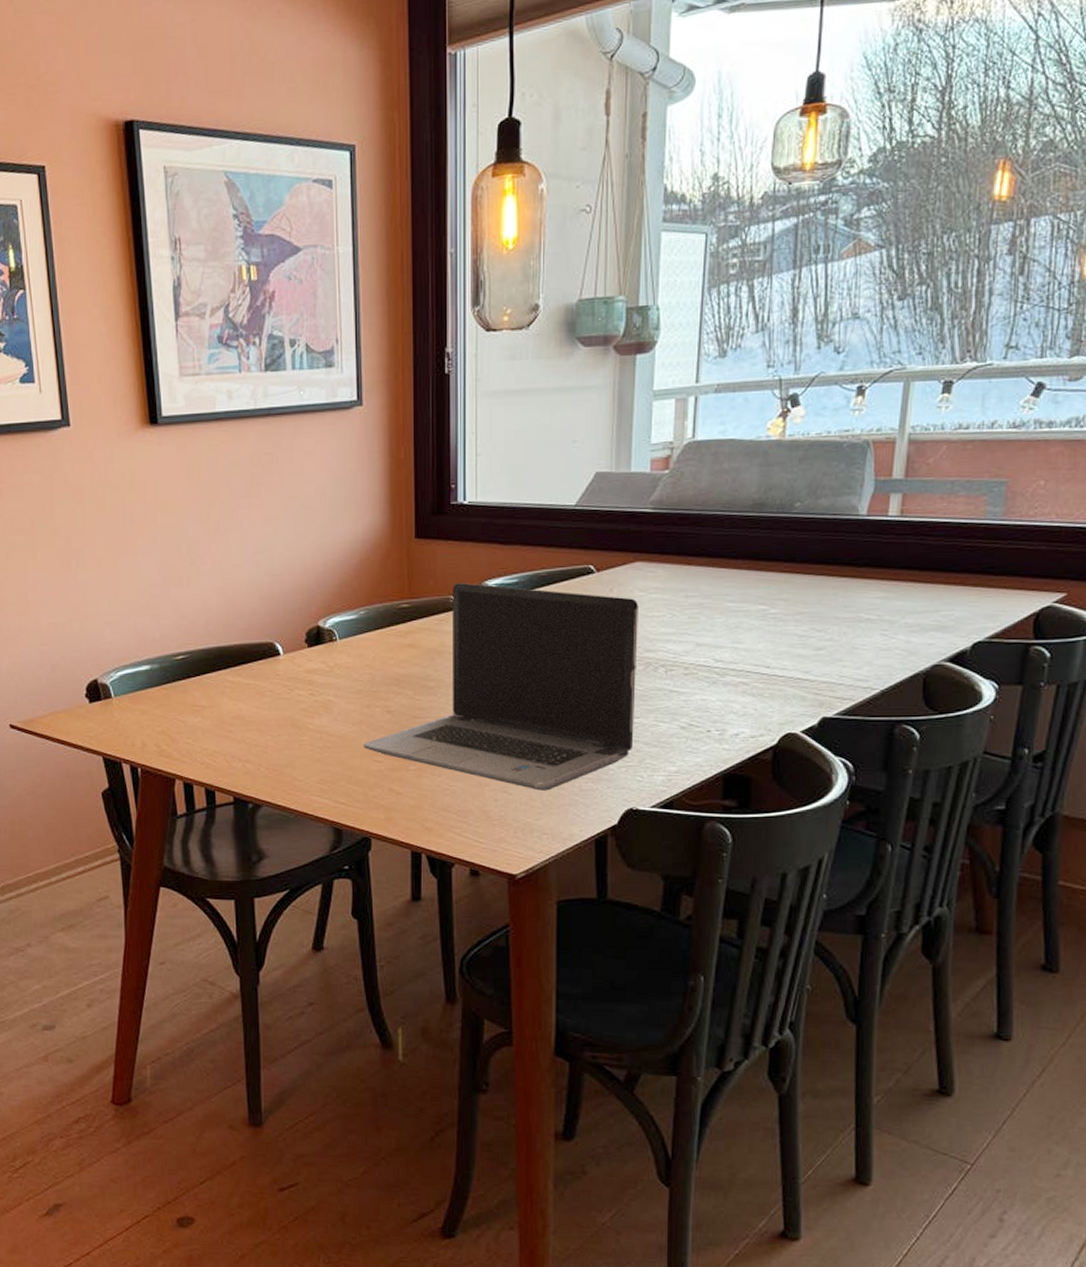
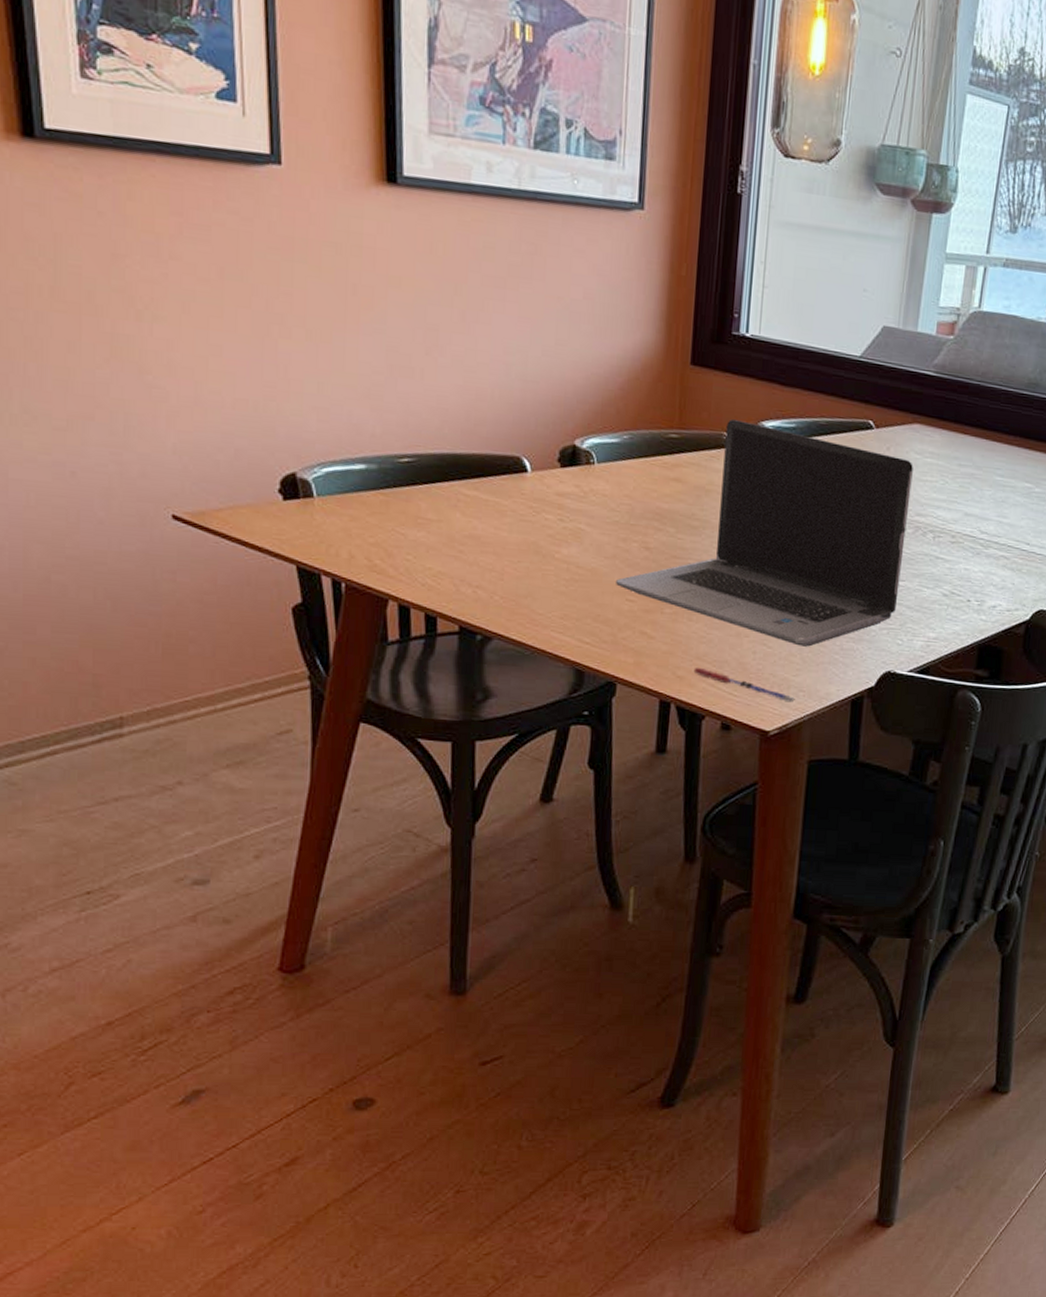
pen: none [440,818,539,845] -> present [693,667,795,701]

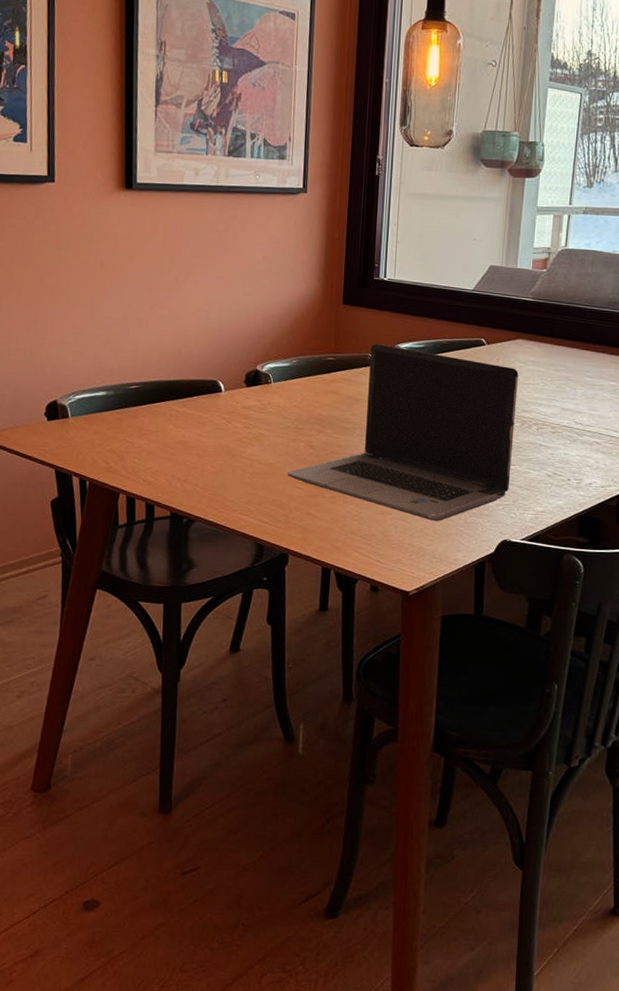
pen: present [693,667,795,701] -> none [348,540,429,567]

